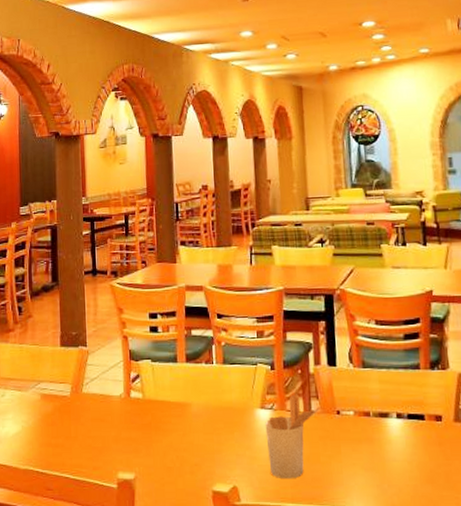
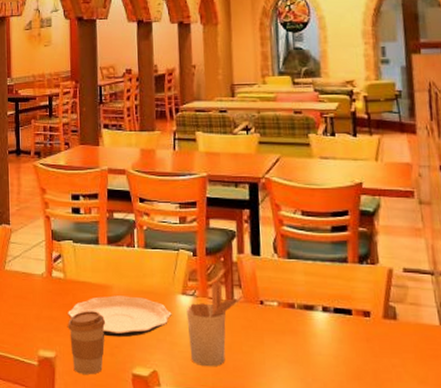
plate: none [147,413,251,455] -> present [68,295,172,338]
coffee cup: none [147,430,186,494] -> present [68,311,106,375]

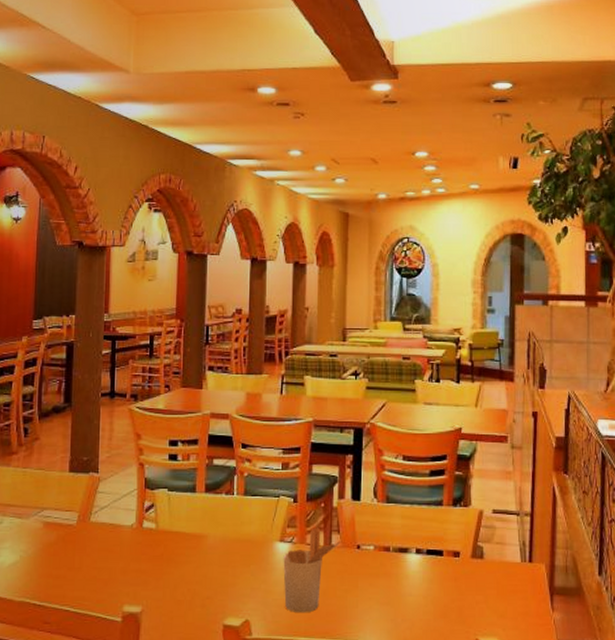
plate: present [68,295,172,338] -> none [158,545,268,588]
coffee cup: present [68,311,106,375] -> none [157,562,199,628]

